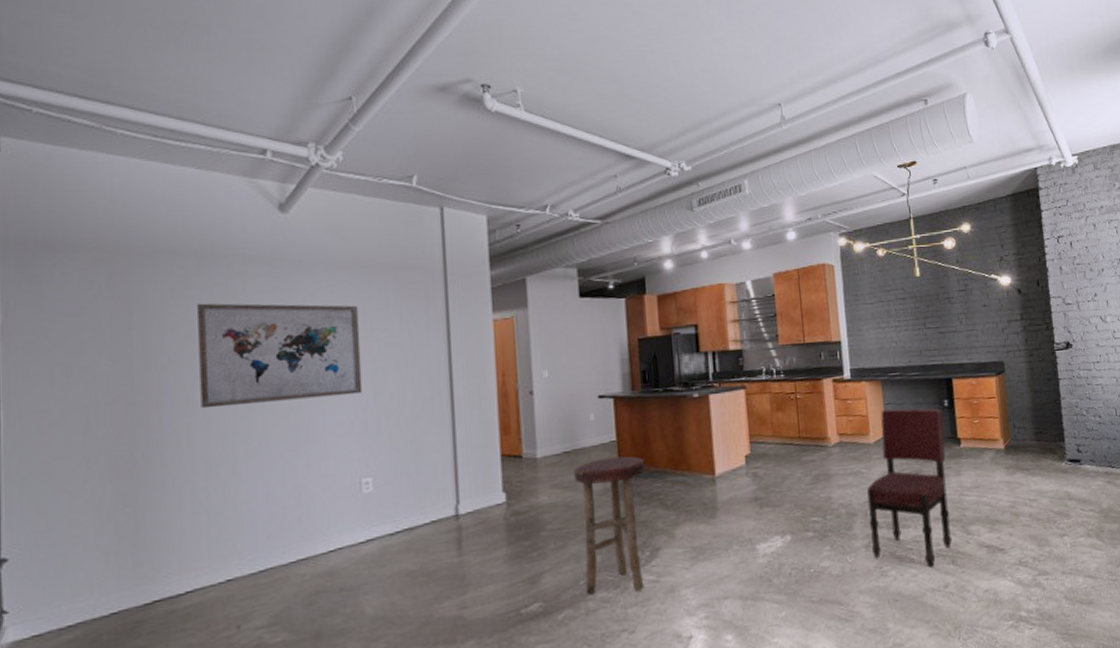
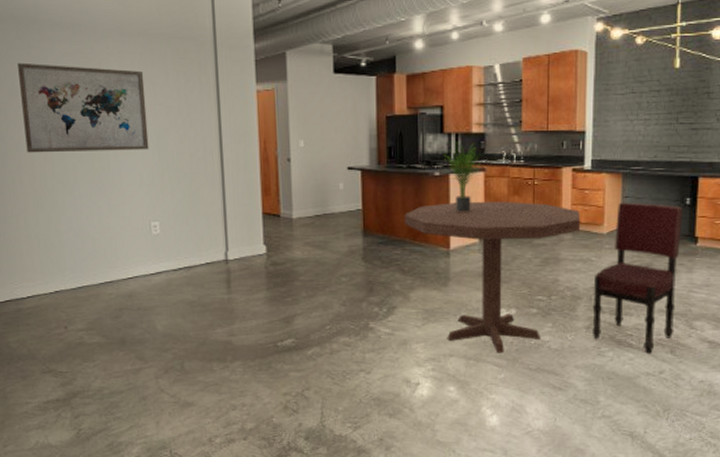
stool: present [573,456,647,595] -> none [323,224,388,340]
dining table: none [663,417,848,588] -> present [404,201,581,353]
potted plant: none [701,360,740,434] -> present [443,142,481,212]

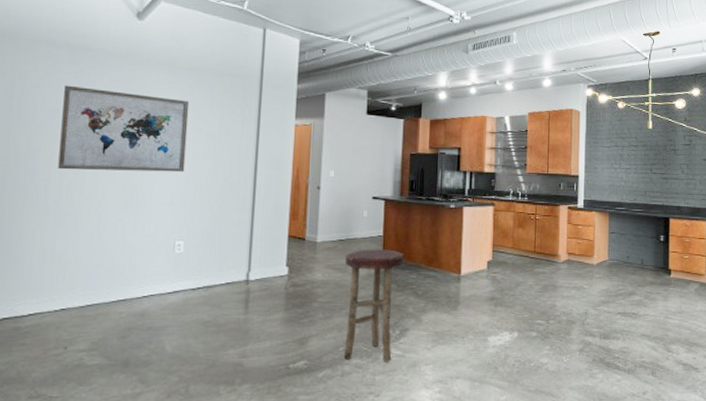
stool: none [323,224,388,340] -> present [343,249,405,362]
dining table: present [404,201,581,353] -> none [420,232,575,375]
potted plant: present [443,142,481,212] -> none [459,179,491,241]
dining chair: present [592,202,683,354] -> none [584,237,658,376]

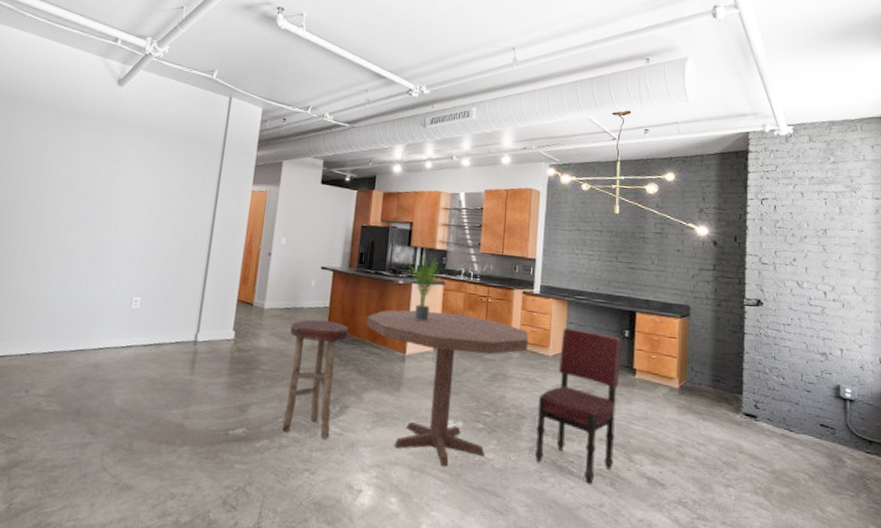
wall art: present [58,85,190,173] -> none [37,144,157,231]
dining table: none [420,232,575,375] -> present [366,310,529,467]
potted plant: none [459,179,491,241] -> present [408,255,442,321]
dining chair: none [584,237,658,376] -> present [534,327,622,484]

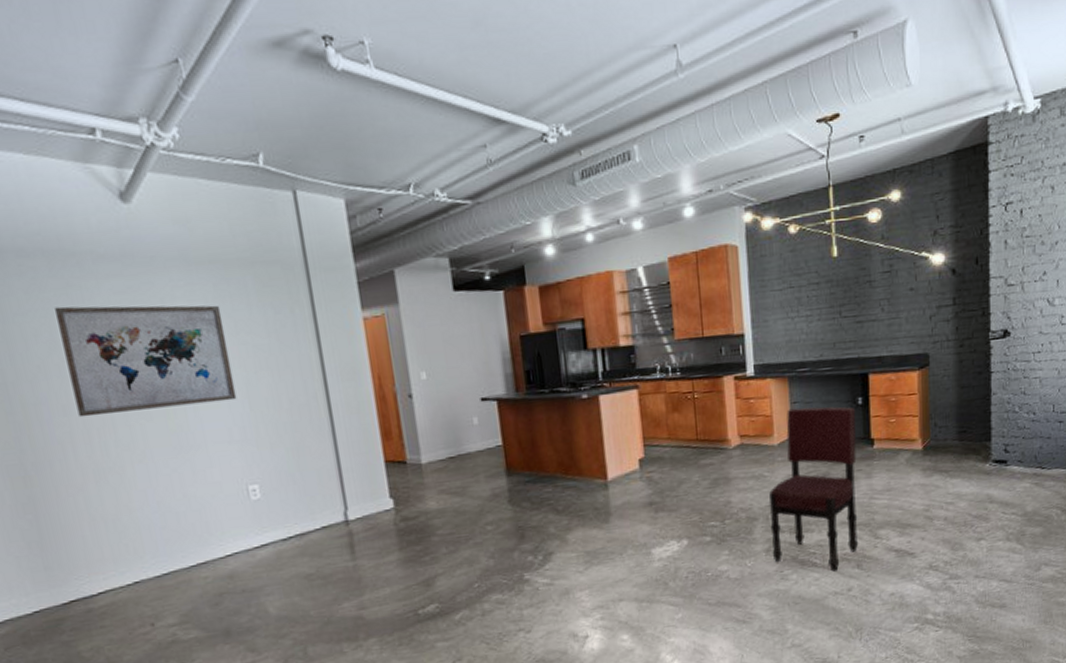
wall art: none [37,144,157,231] -> present [55,305,237,418]
stool: present [281,319,350,439] -> none [459,461,537,597]
dining table: present [366,310,529,467] -> none [551,418,750,591]
potted plant: present [408,255,442,321] -> none [590,358,632,438]

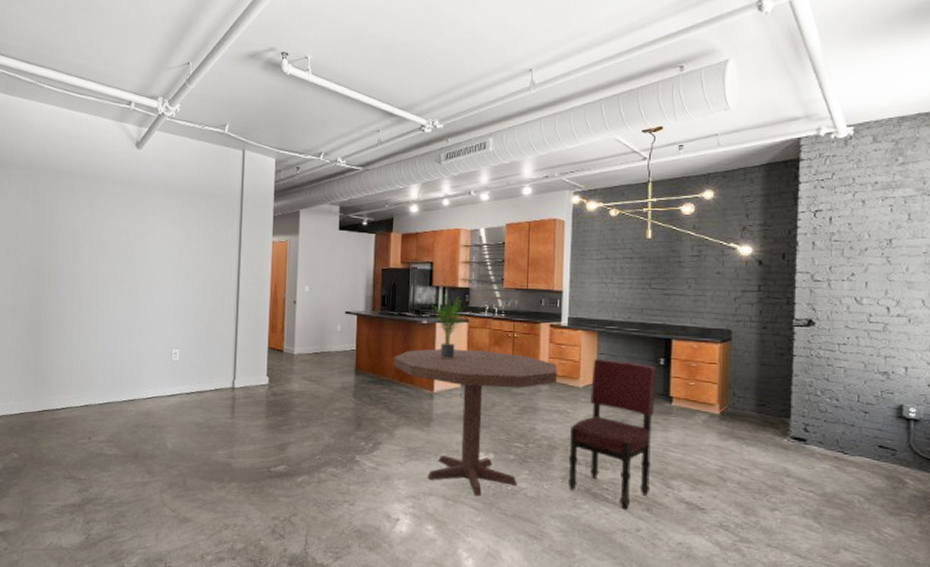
wall art: present [55,305,237,418] -> none [79,210,181,287]
dining table: none [551,418,750,591] -> present [393,349,558,497]
potted plant: none [590,358,632,438] -> present [431,294,465,358]

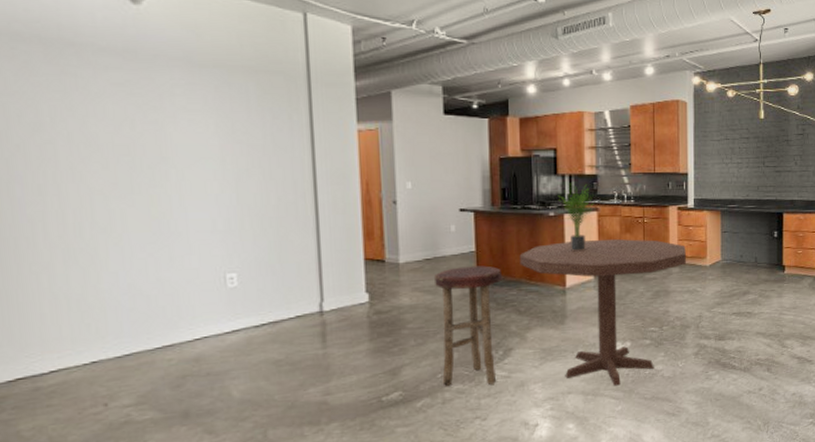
stool: none [319,362,378,473] -> present [433,265,503,386]
dining chair: present [567,358,657,510] -> none [700,236,772,374]

